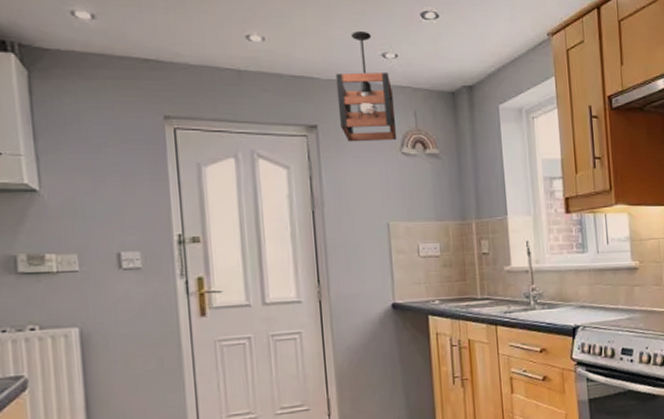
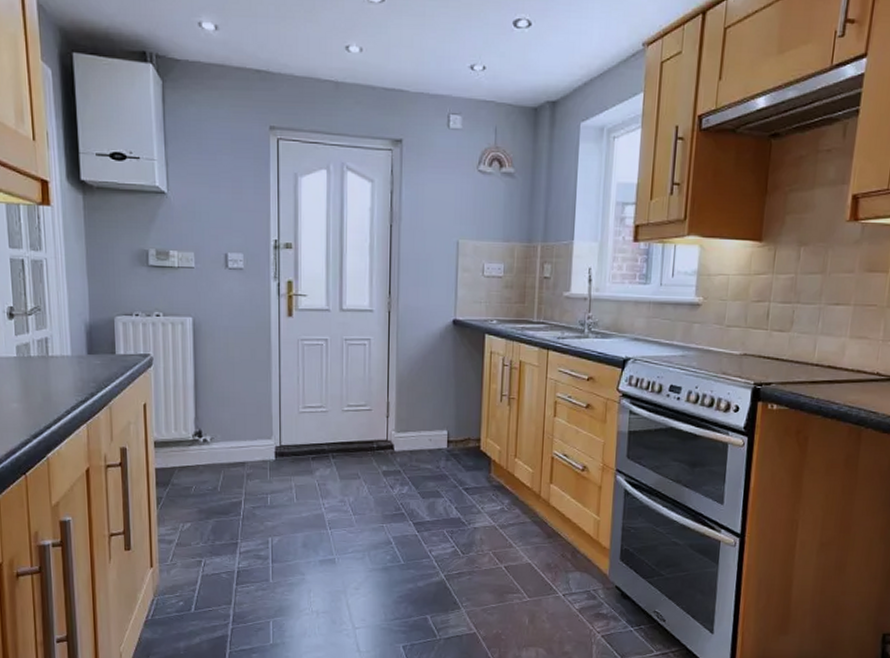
pendant light: present [335,30,398,142] -> none [423,40,476,158]

